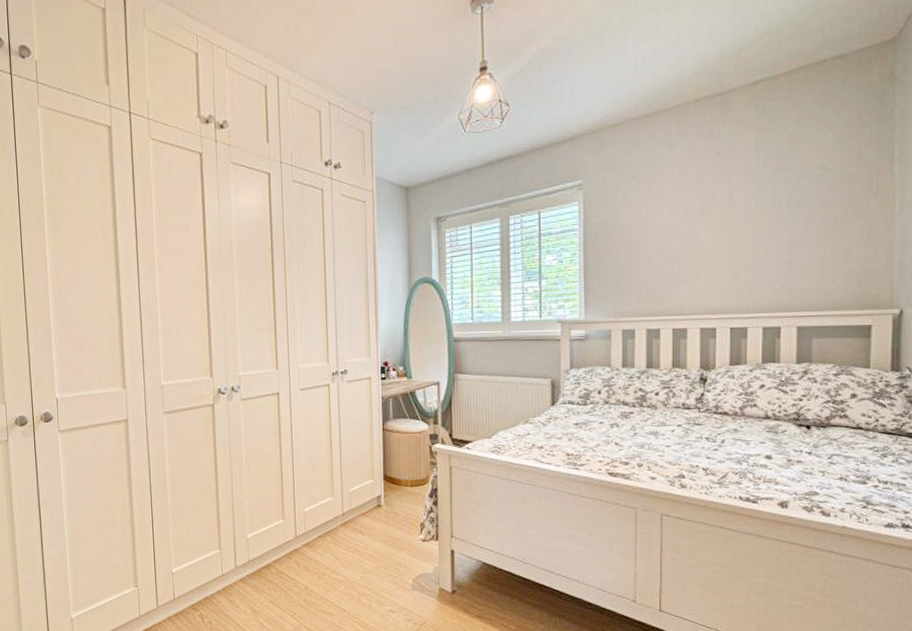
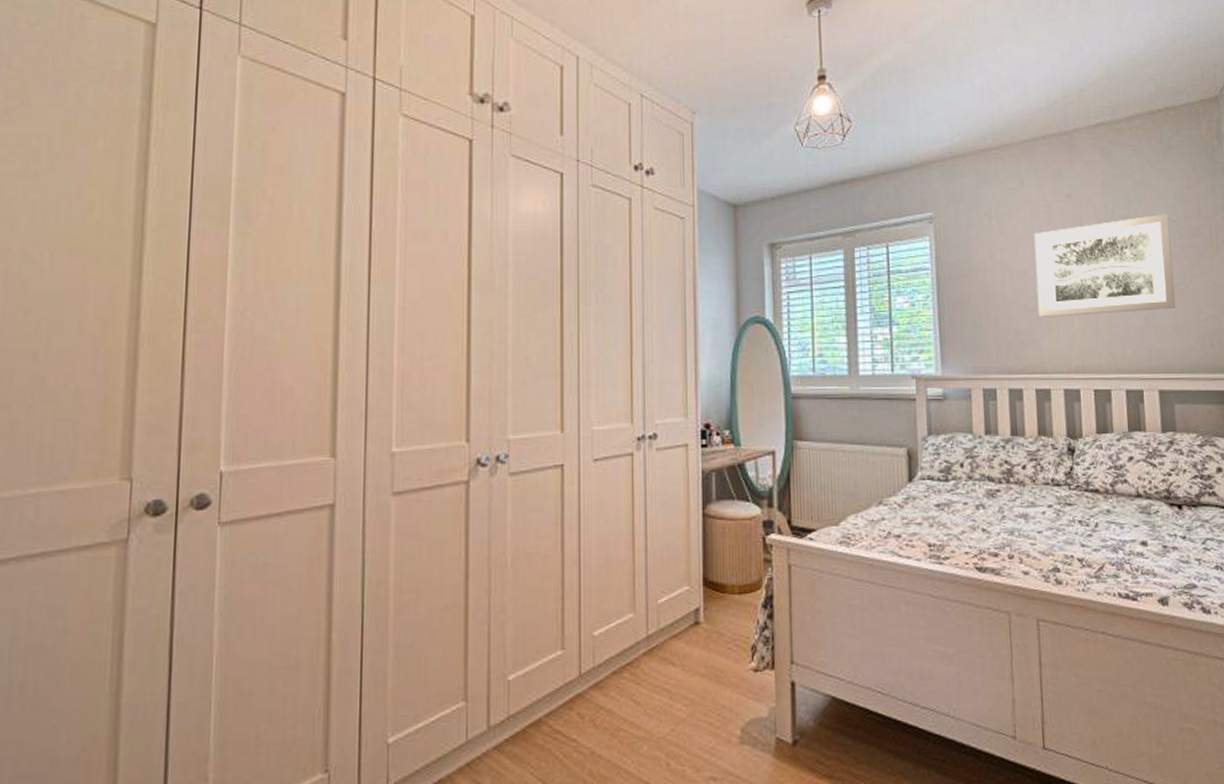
wall art: none [679,162,826,266] -> present [1034,214,1176,317]

